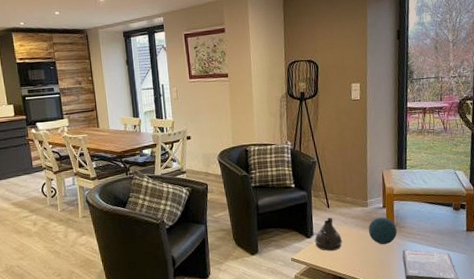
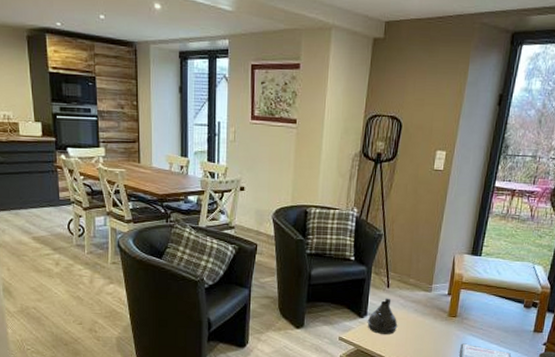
decorative orb: present [368,217,398,245] -> none [427,305,460,335]

